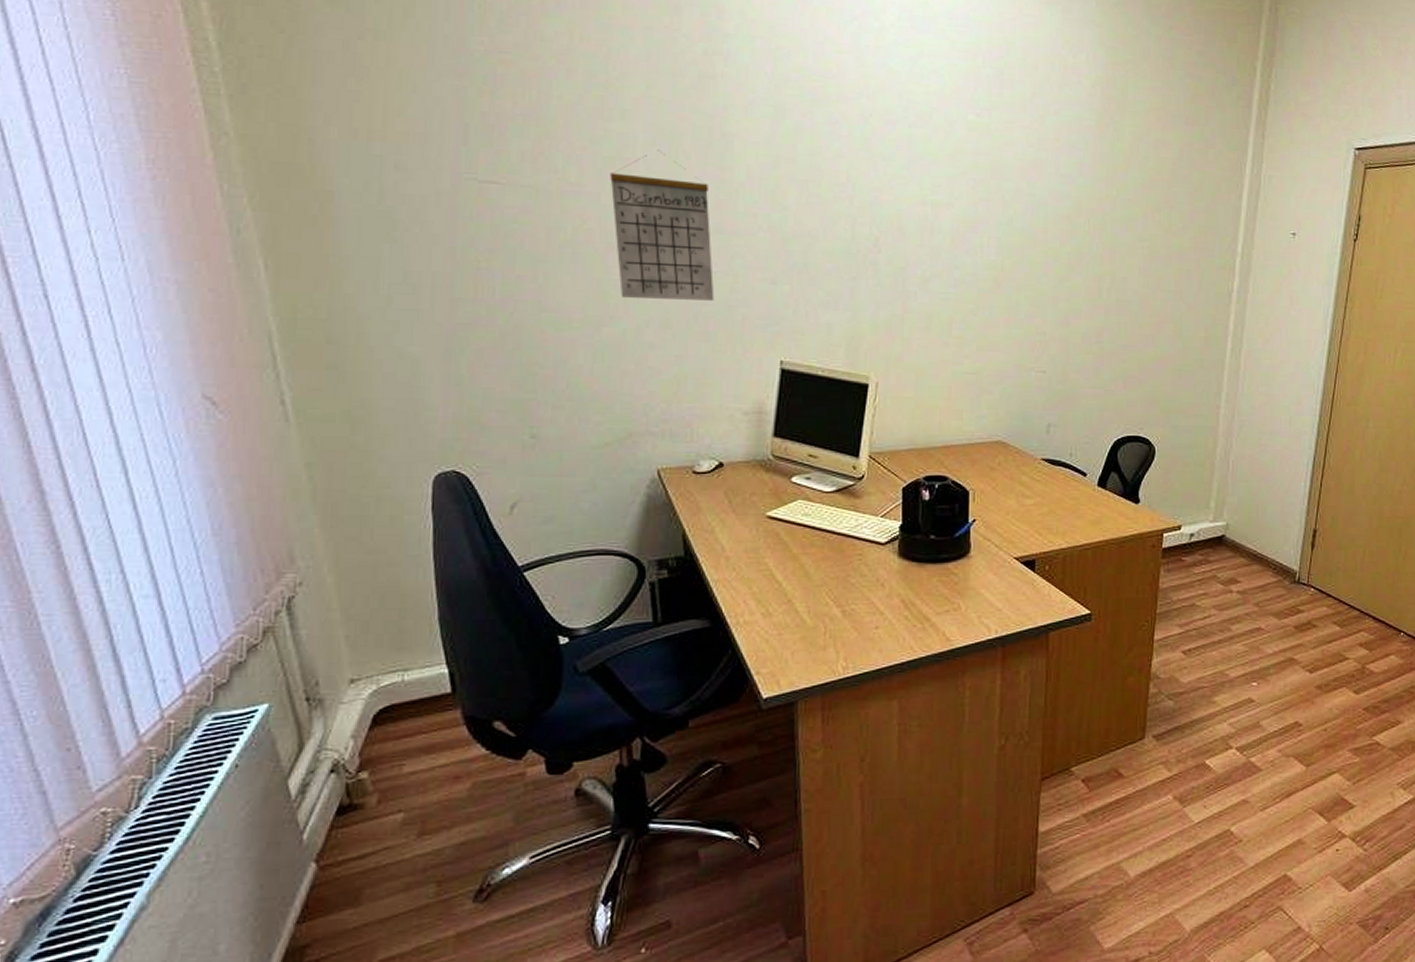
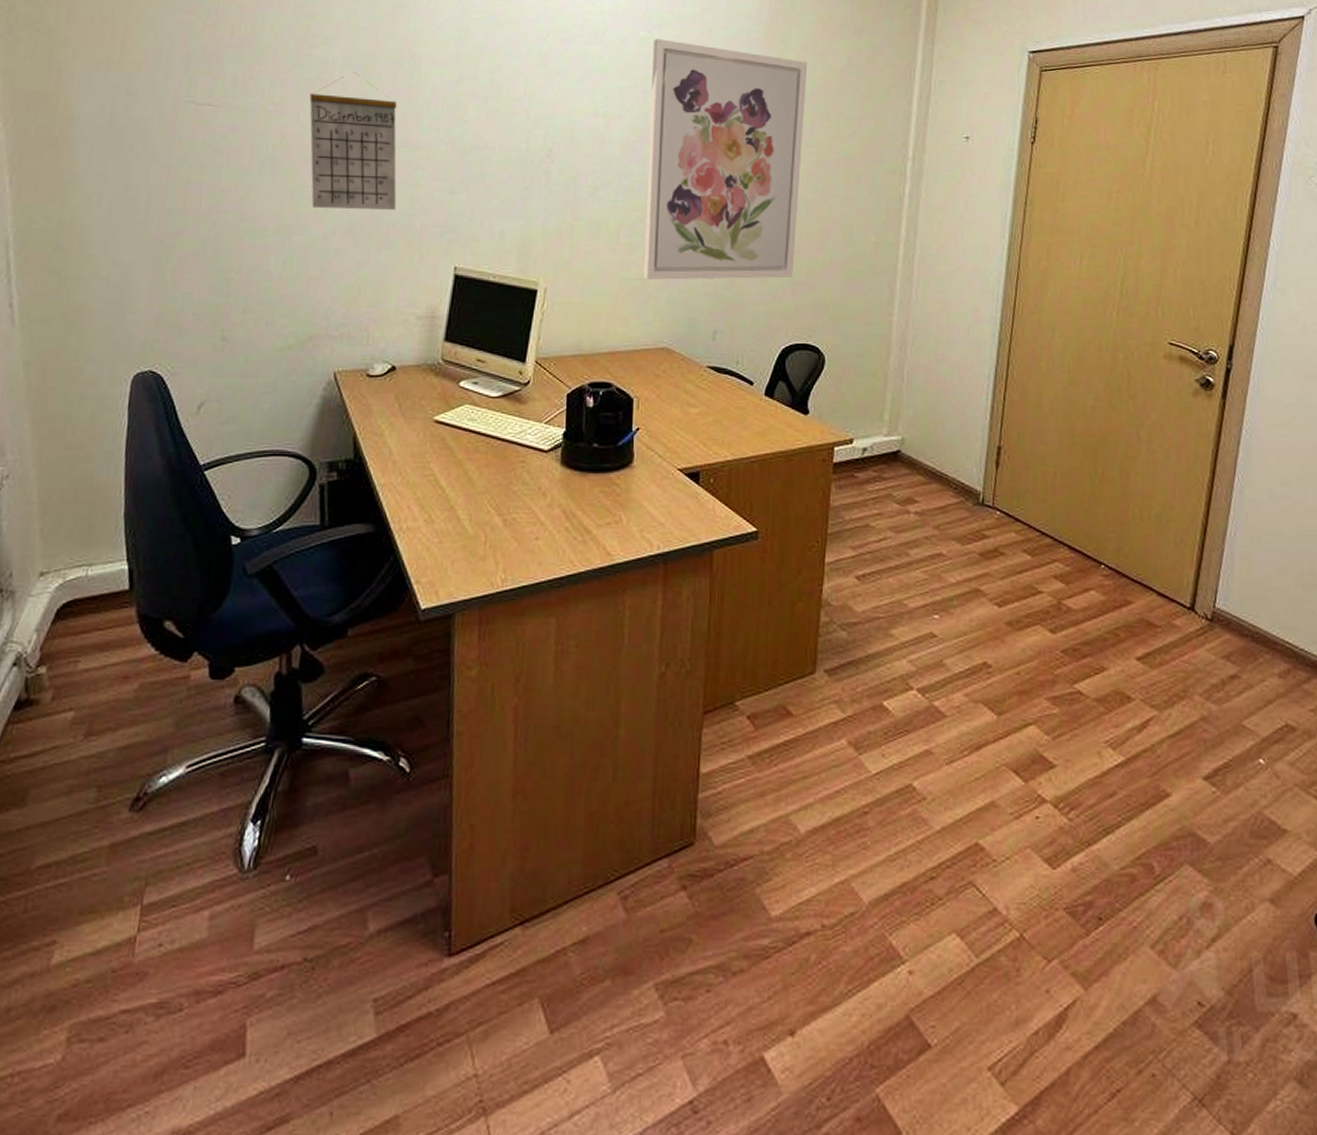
wall art: none [977,124,1140,374] -> present [644,39,808,280]

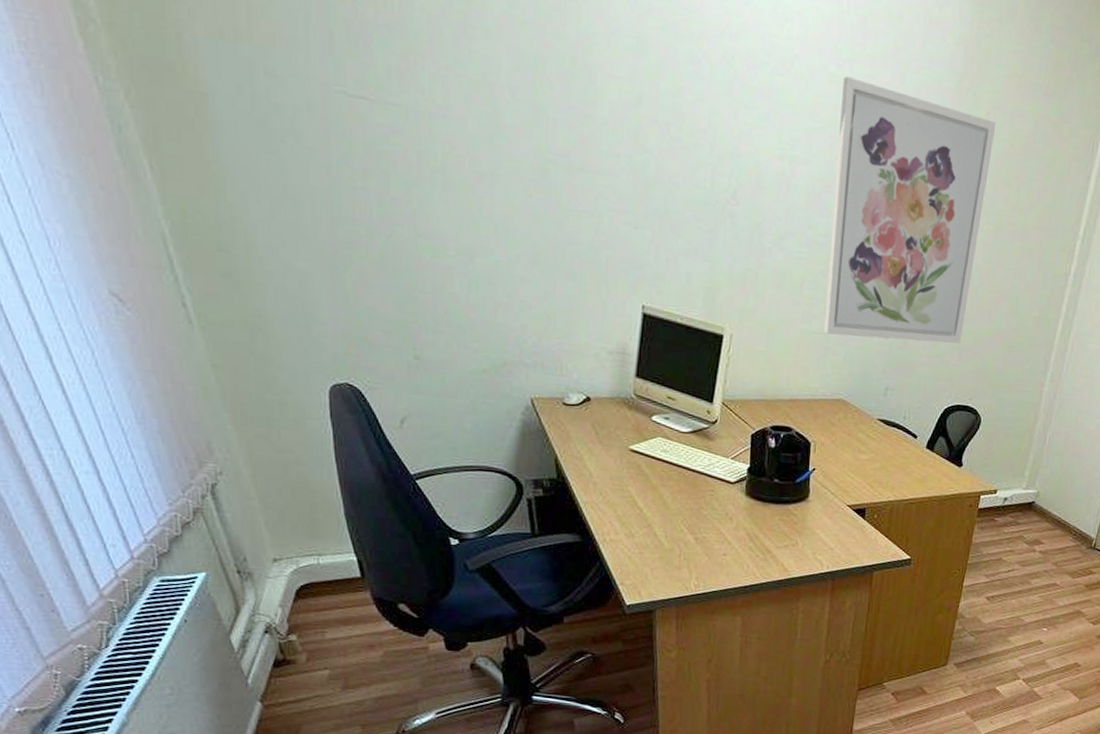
calendar: present [309,72,397,210] -> none [476,77,580,240]

